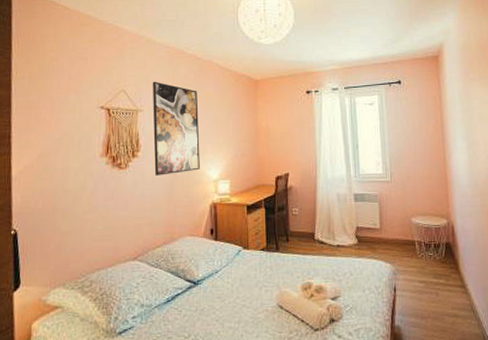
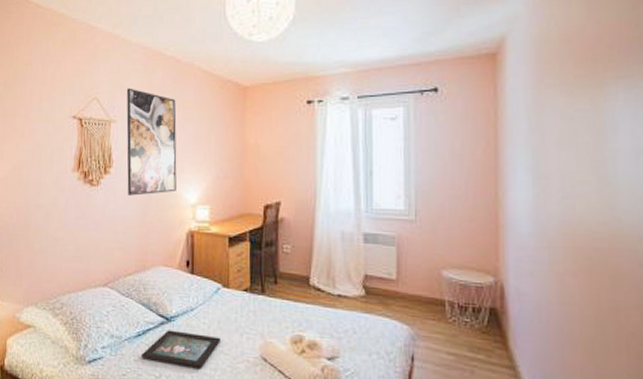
decorative tray: none [170,292,243,324] -> present [140,330,221,368]

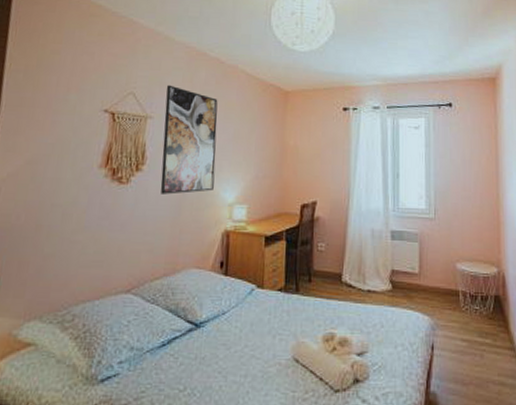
decorative tray: present [140,330,221,368] -> none [163,337,252,376]

